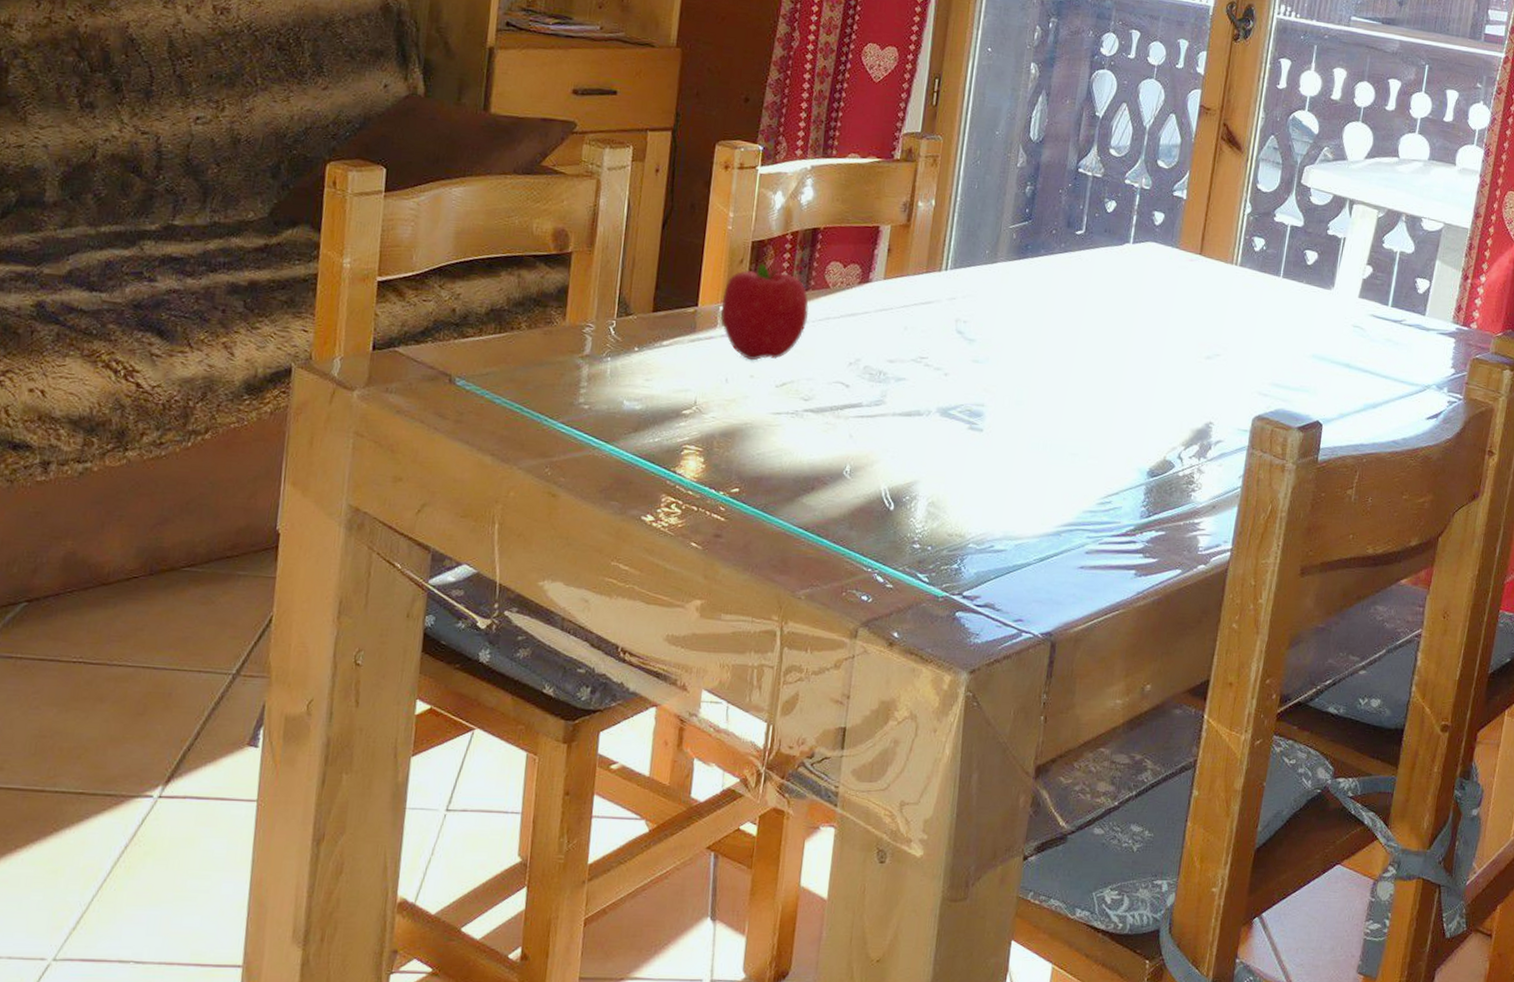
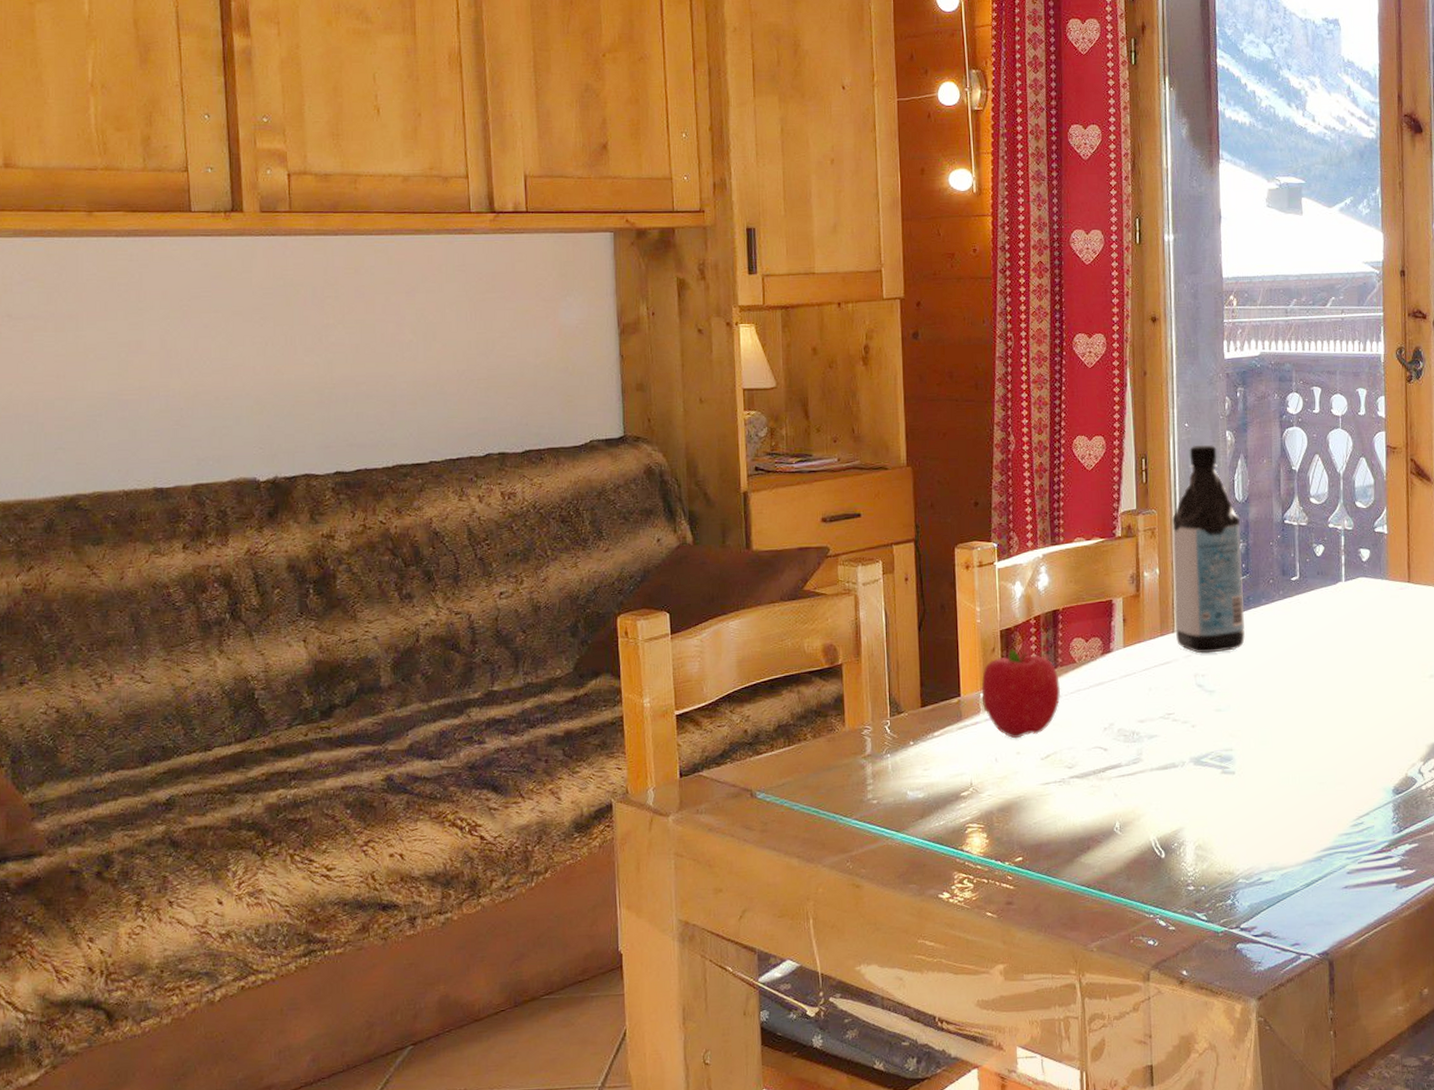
water bottle: none [942,72,1031,300] -> present [1172,444,1246,654]

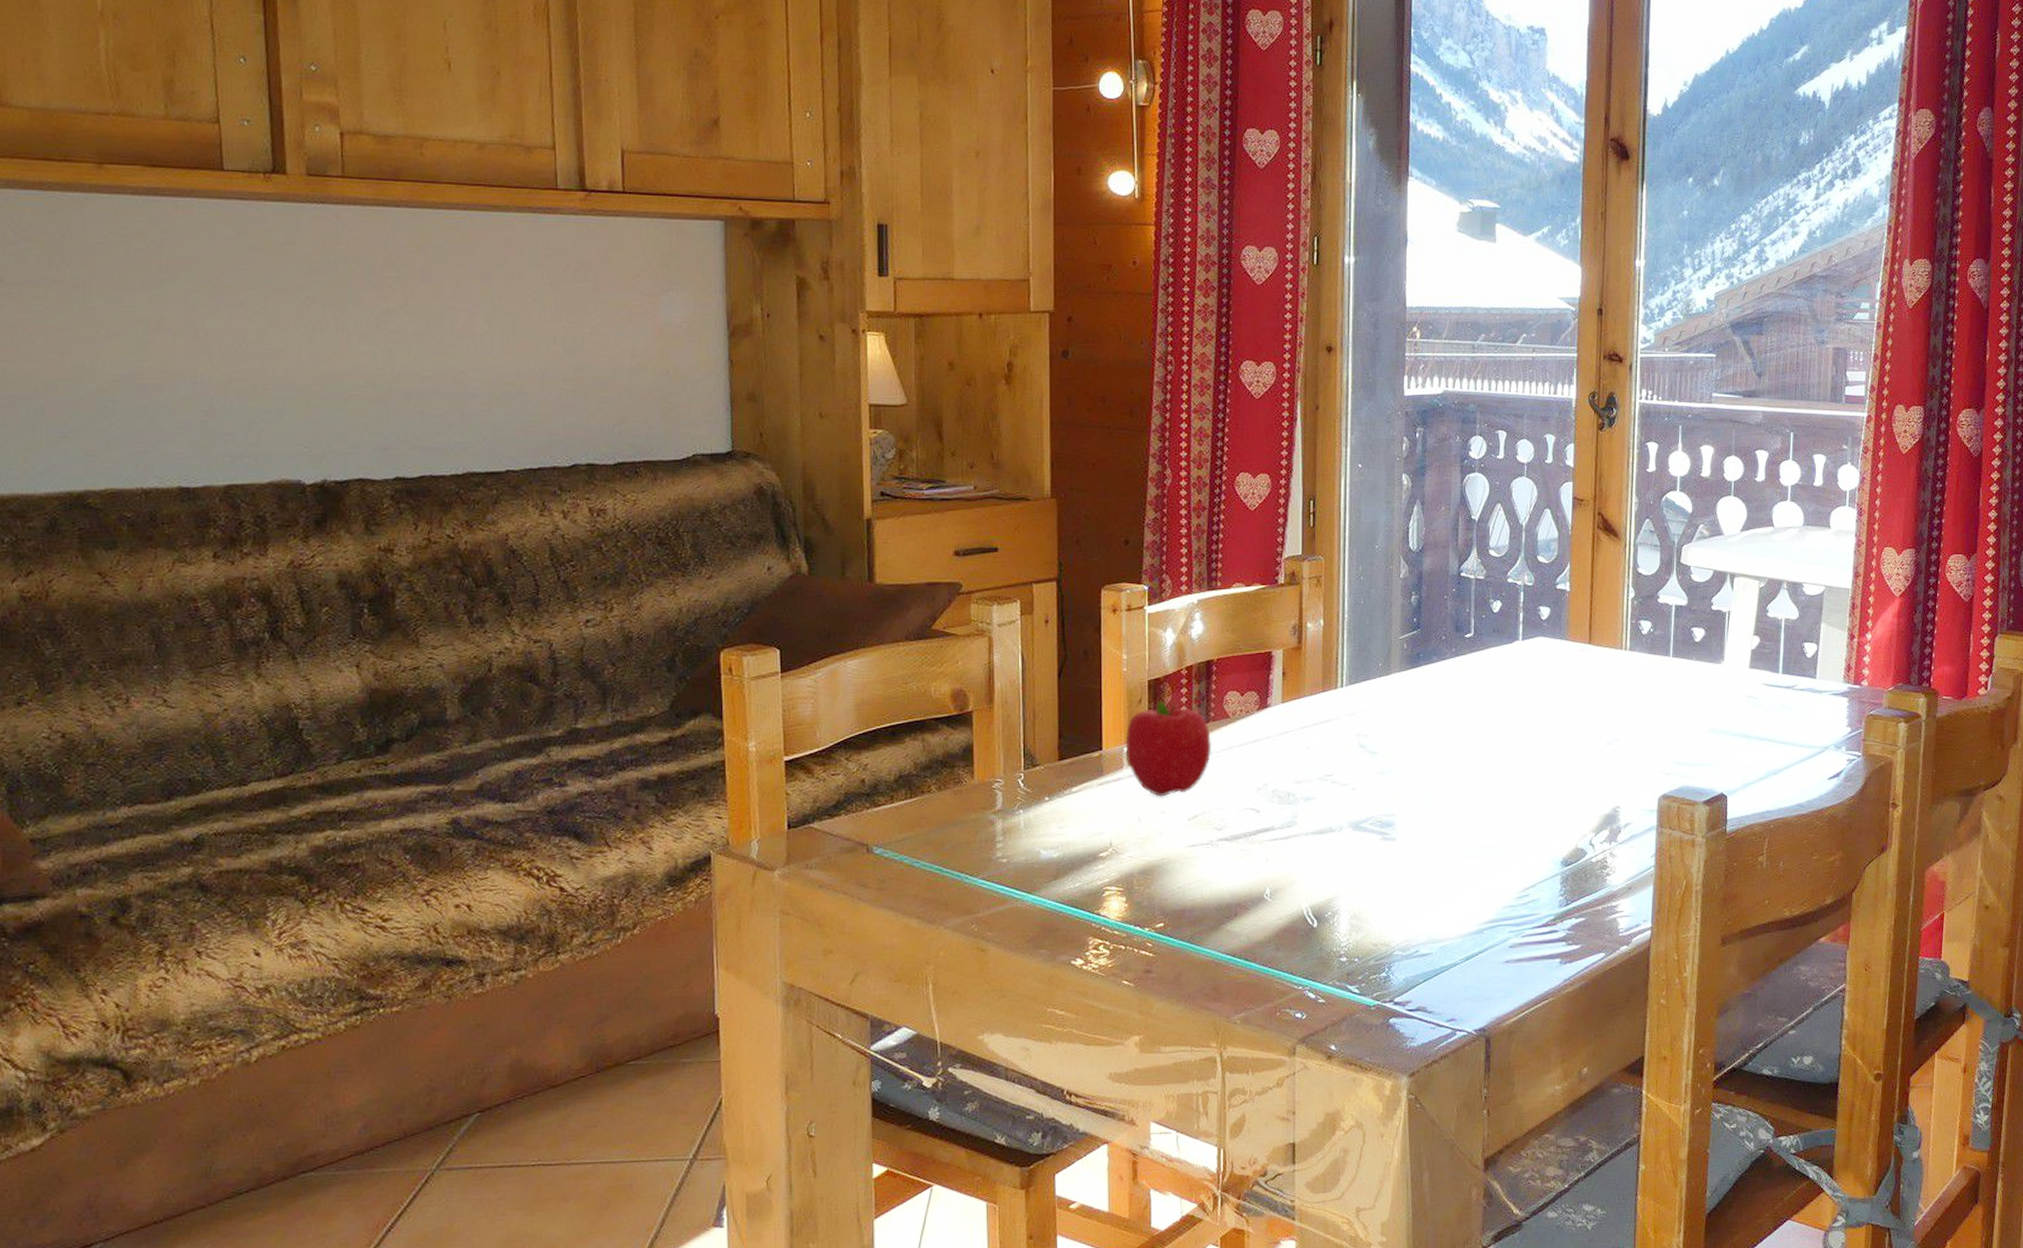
water bottle: present [1172,444,1246,654] -> none [1338,487,1414,712]

